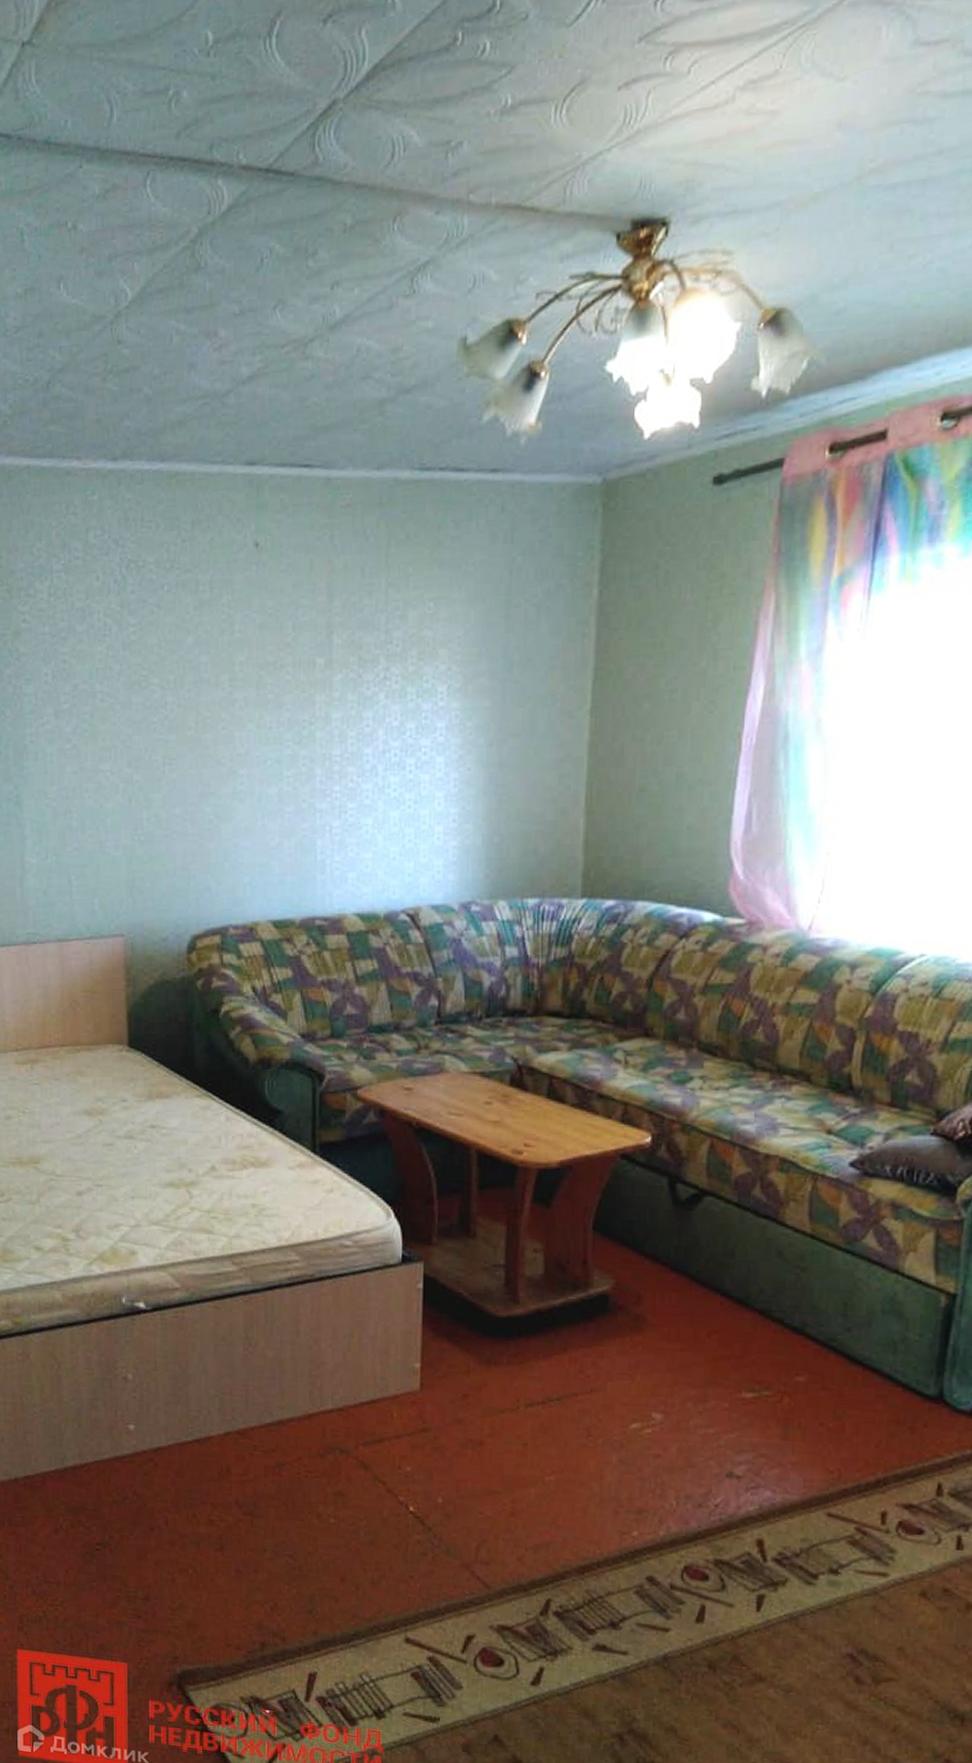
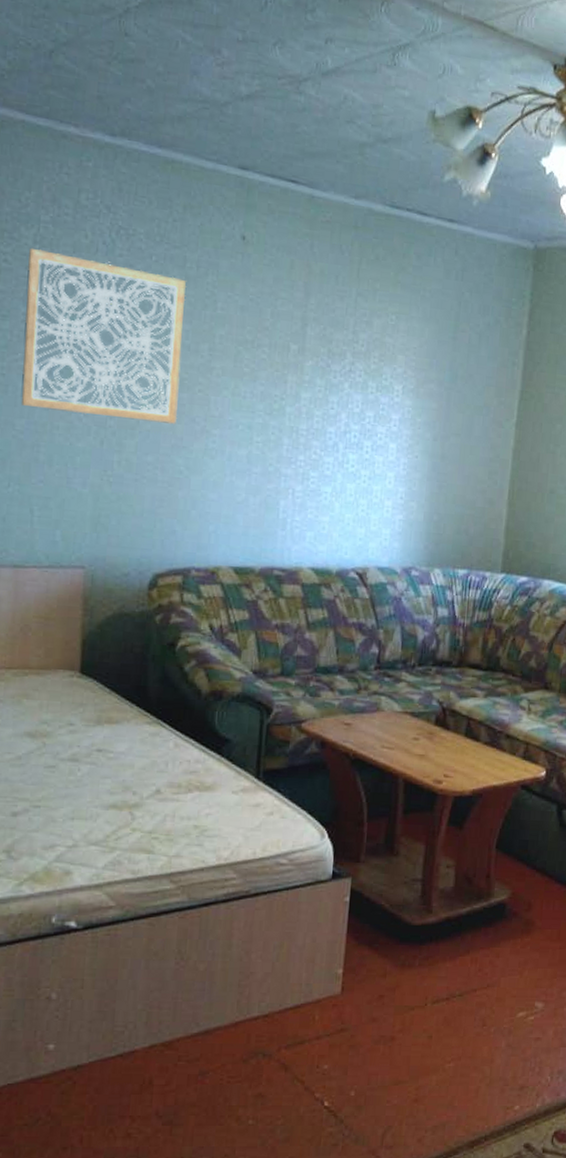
wall art: none [44,601,203,772] -> present [21,249,187,425]

